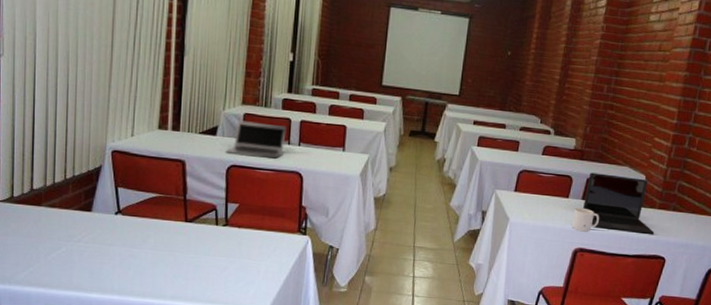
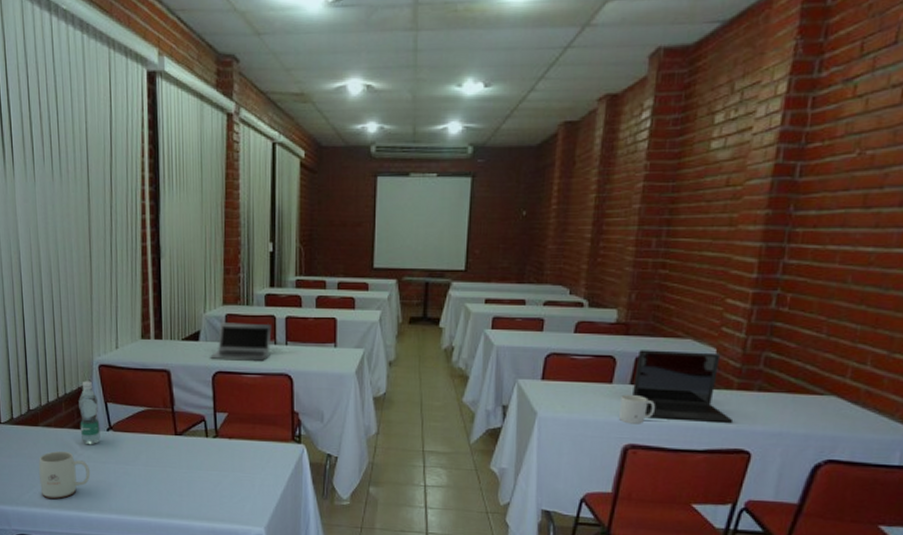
mug: none [37,231,95,280] -> present [38,450,91,500]
bottle: none [86,164,109,228] -> present [79,381,100,445]

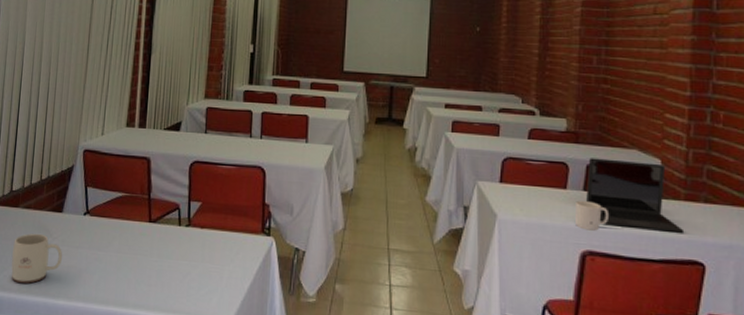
bottle: present [79,381,100,445] -> none [58,164,79,229]
laptop: present [210,322,272,362] -> none [189,115,248,154]

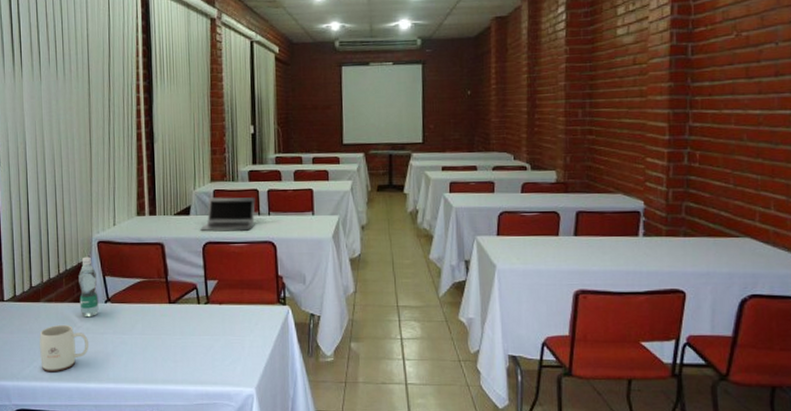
bottle: none [58,164,79,229] -> present [78,256,99,318]
laptop: none [189,115,248,154] -> present [200,196,256,232]
mug: present [574,200,610,231] -> none [567,244,599,271]
laptop: present [586,158,685,233] -> none [577,204,667,266]

